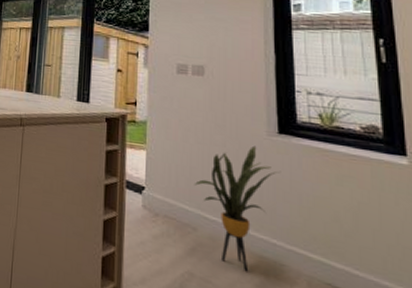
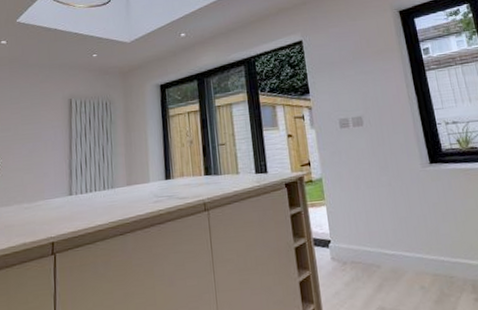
house plant: present [194,145,281,272] -> none [371,179,438,292]

